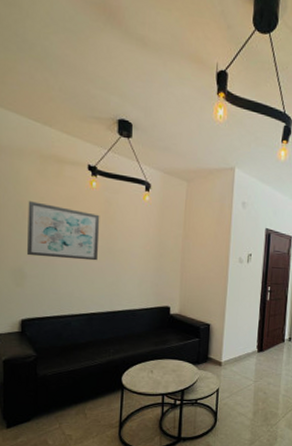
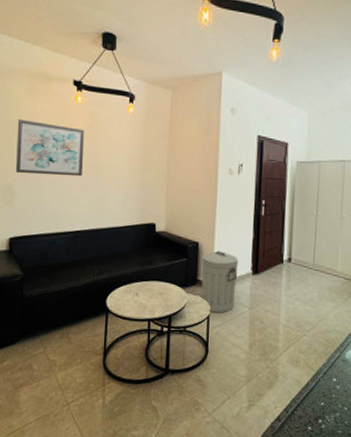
trash can: none [211,332,246,387] -> present [201,251,239,313]

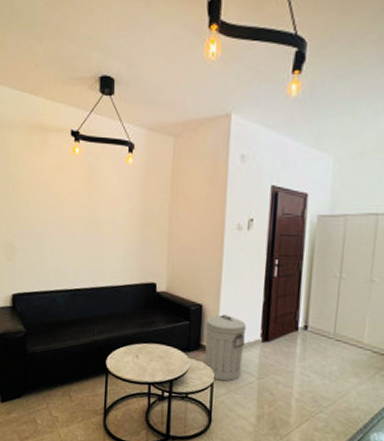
wall art: present [15,119,85,177] -> none [16,174,83,233]

